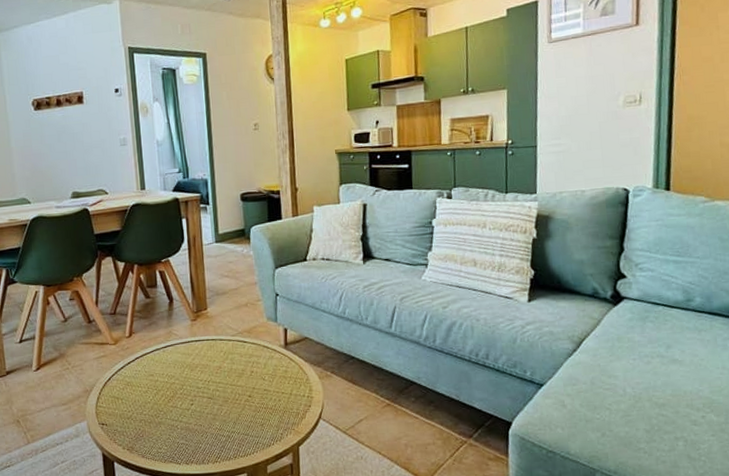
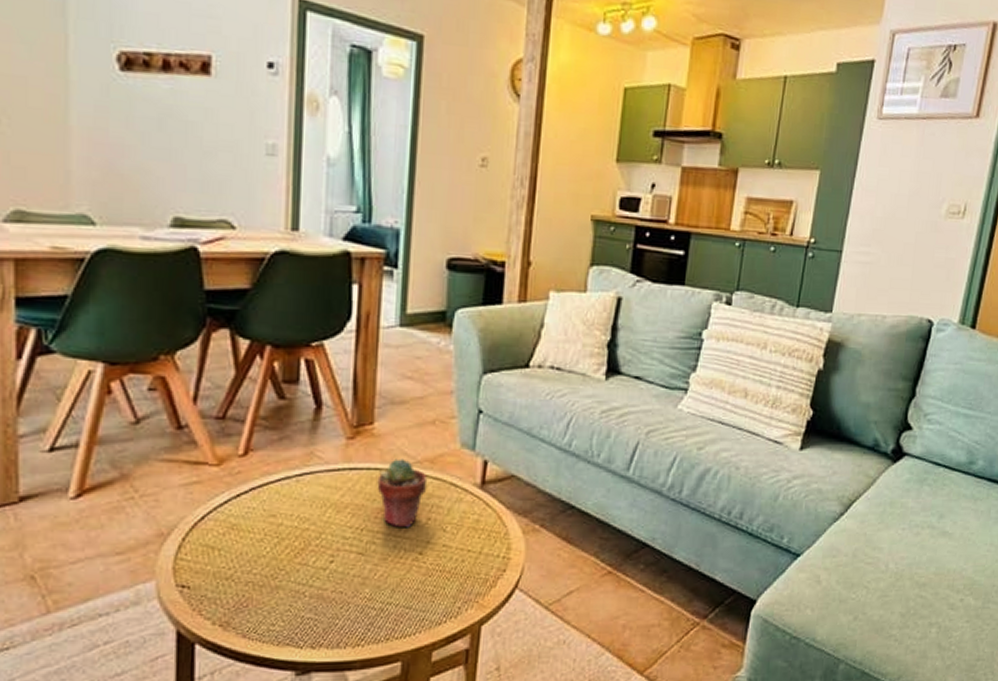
potted succulent: none [214,331,248,379] -> present [377,459,428,528]

